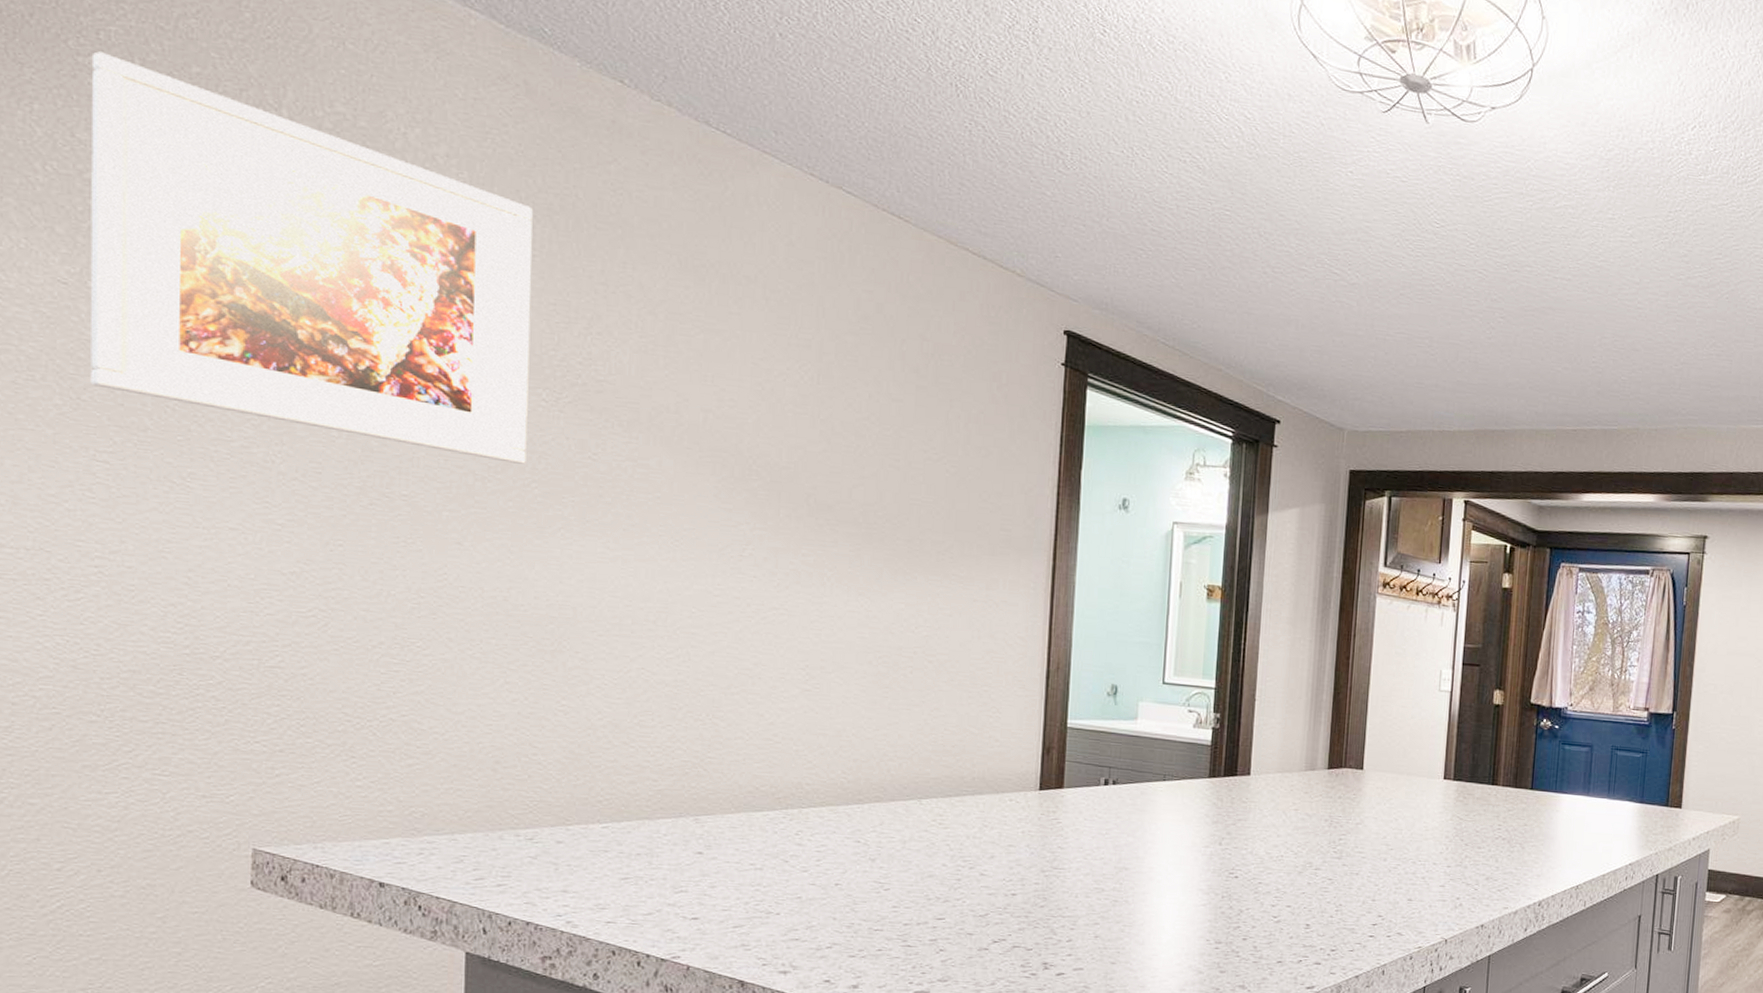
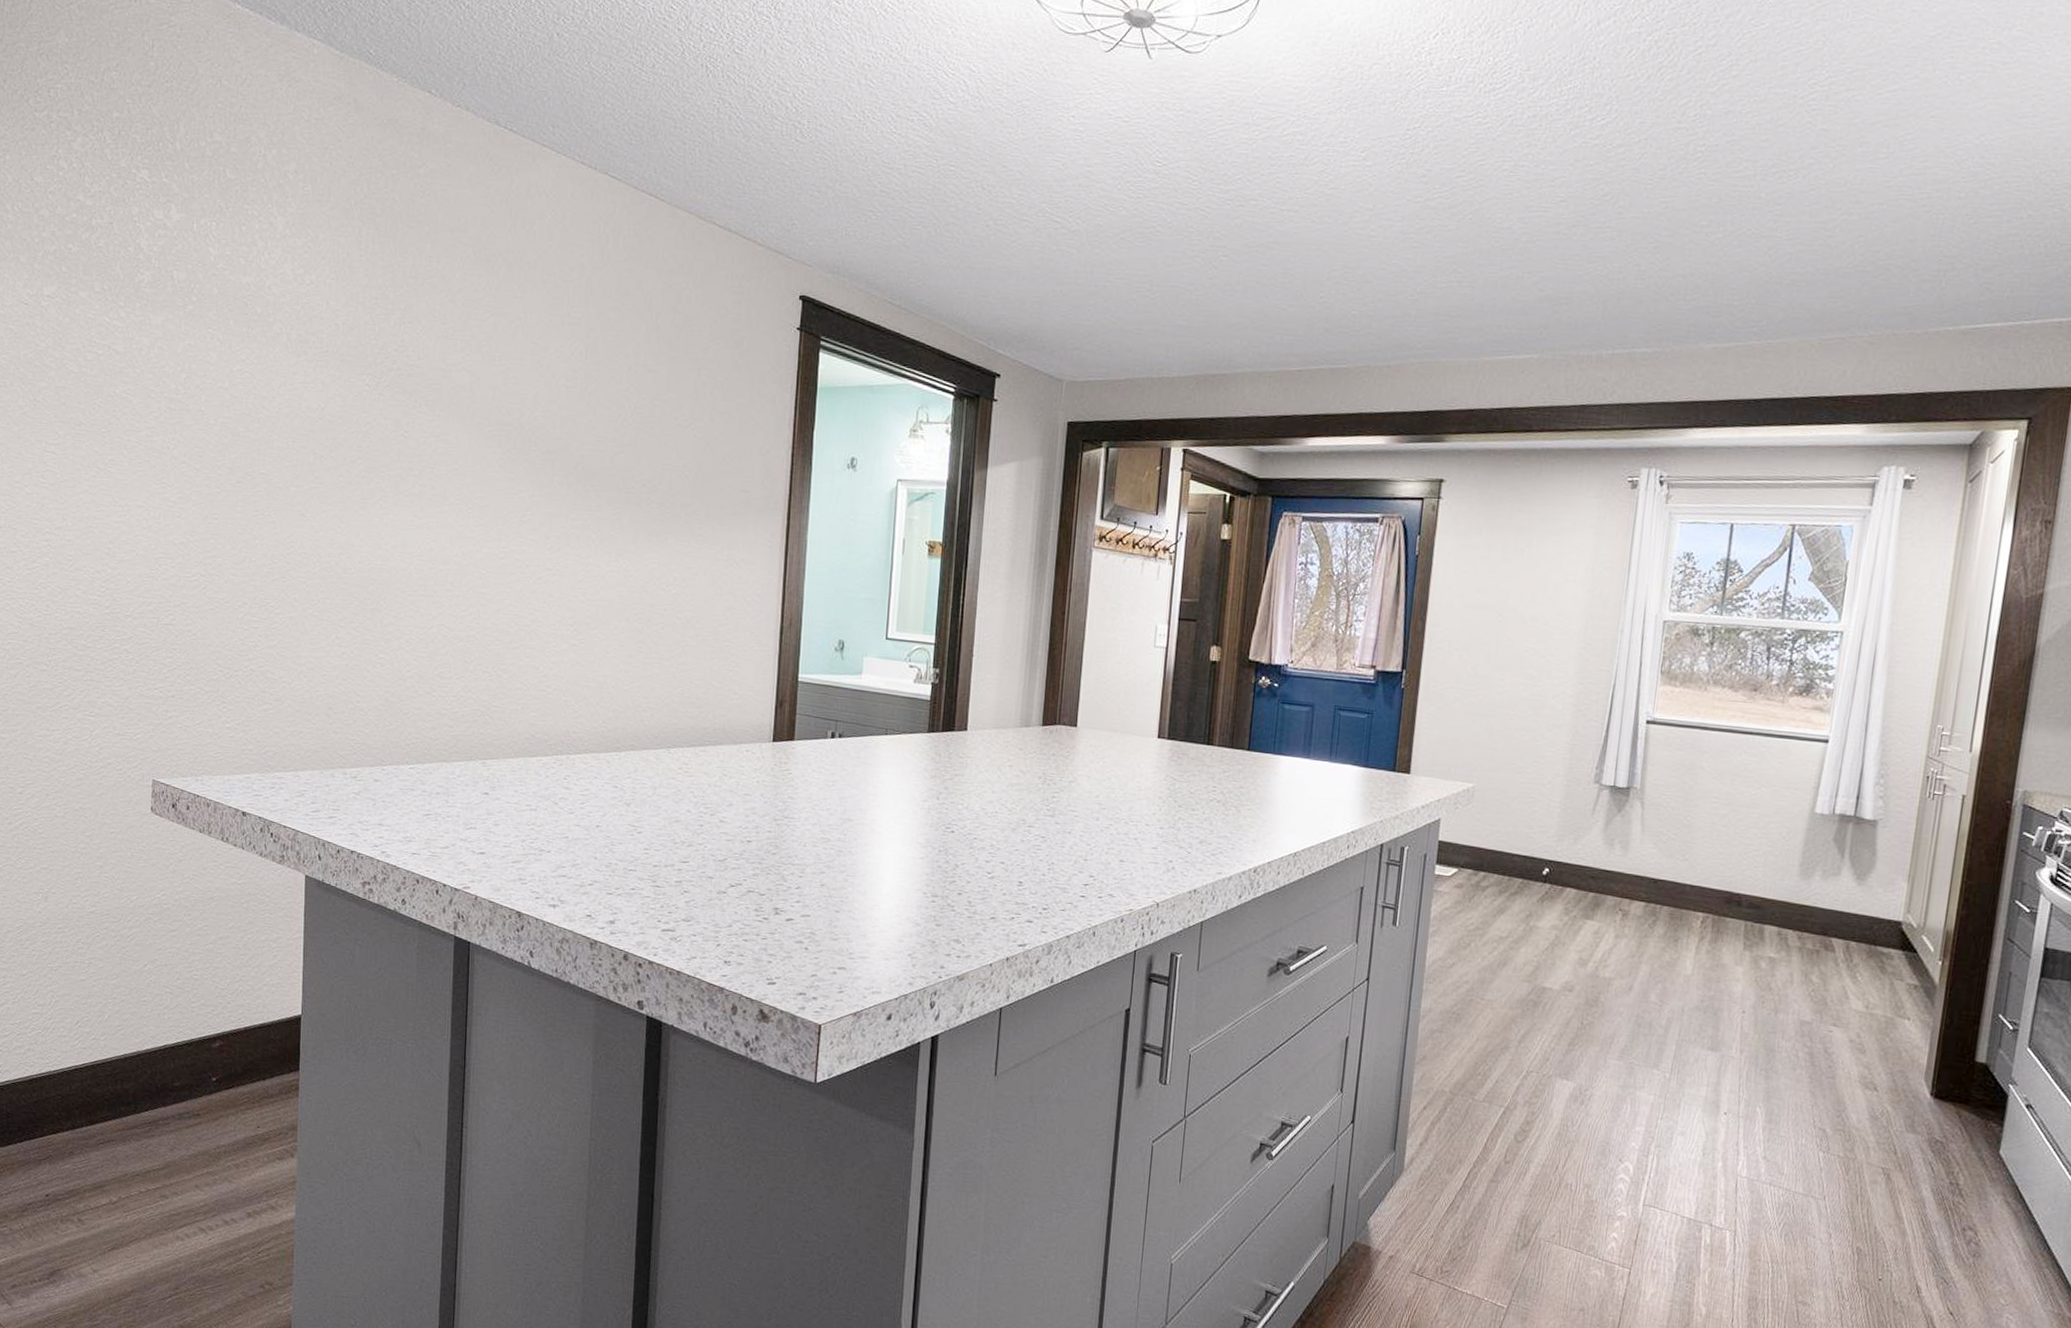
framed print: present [90,51,533,464] -> none [43,107,360,443]

